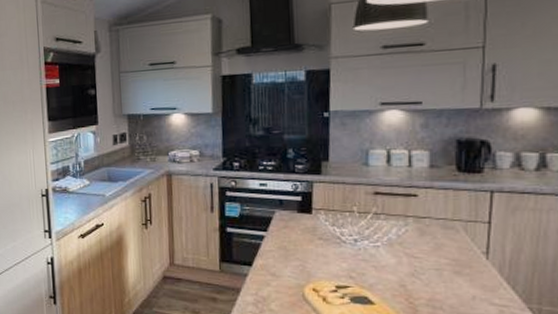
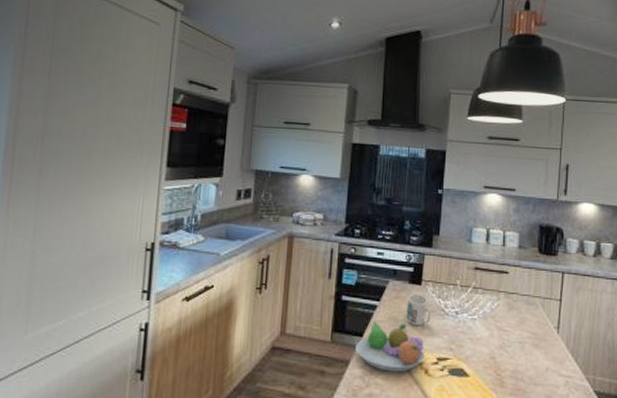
fruit bowl: none [245,251,322,299] -> present [355,321,425,372]
mug: none [297,223,326,254] -> present [406,294,432,325]

